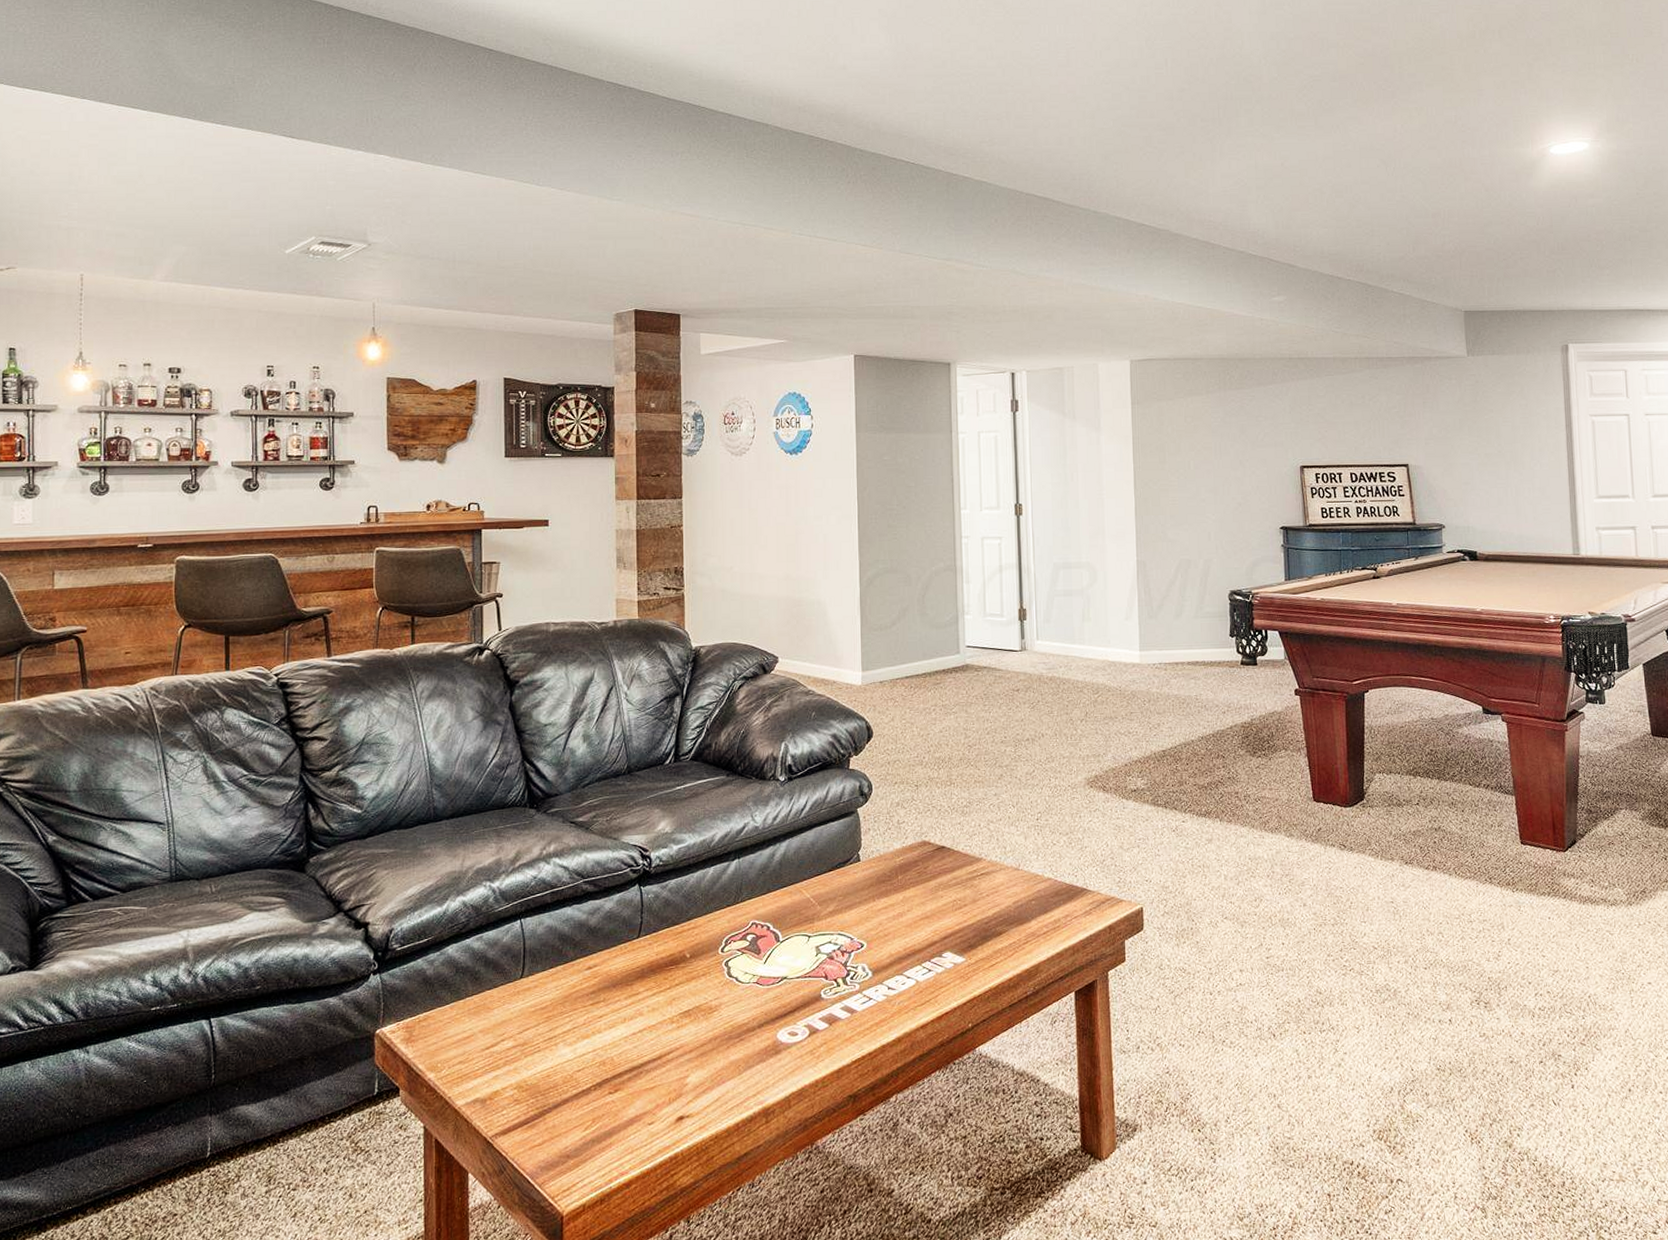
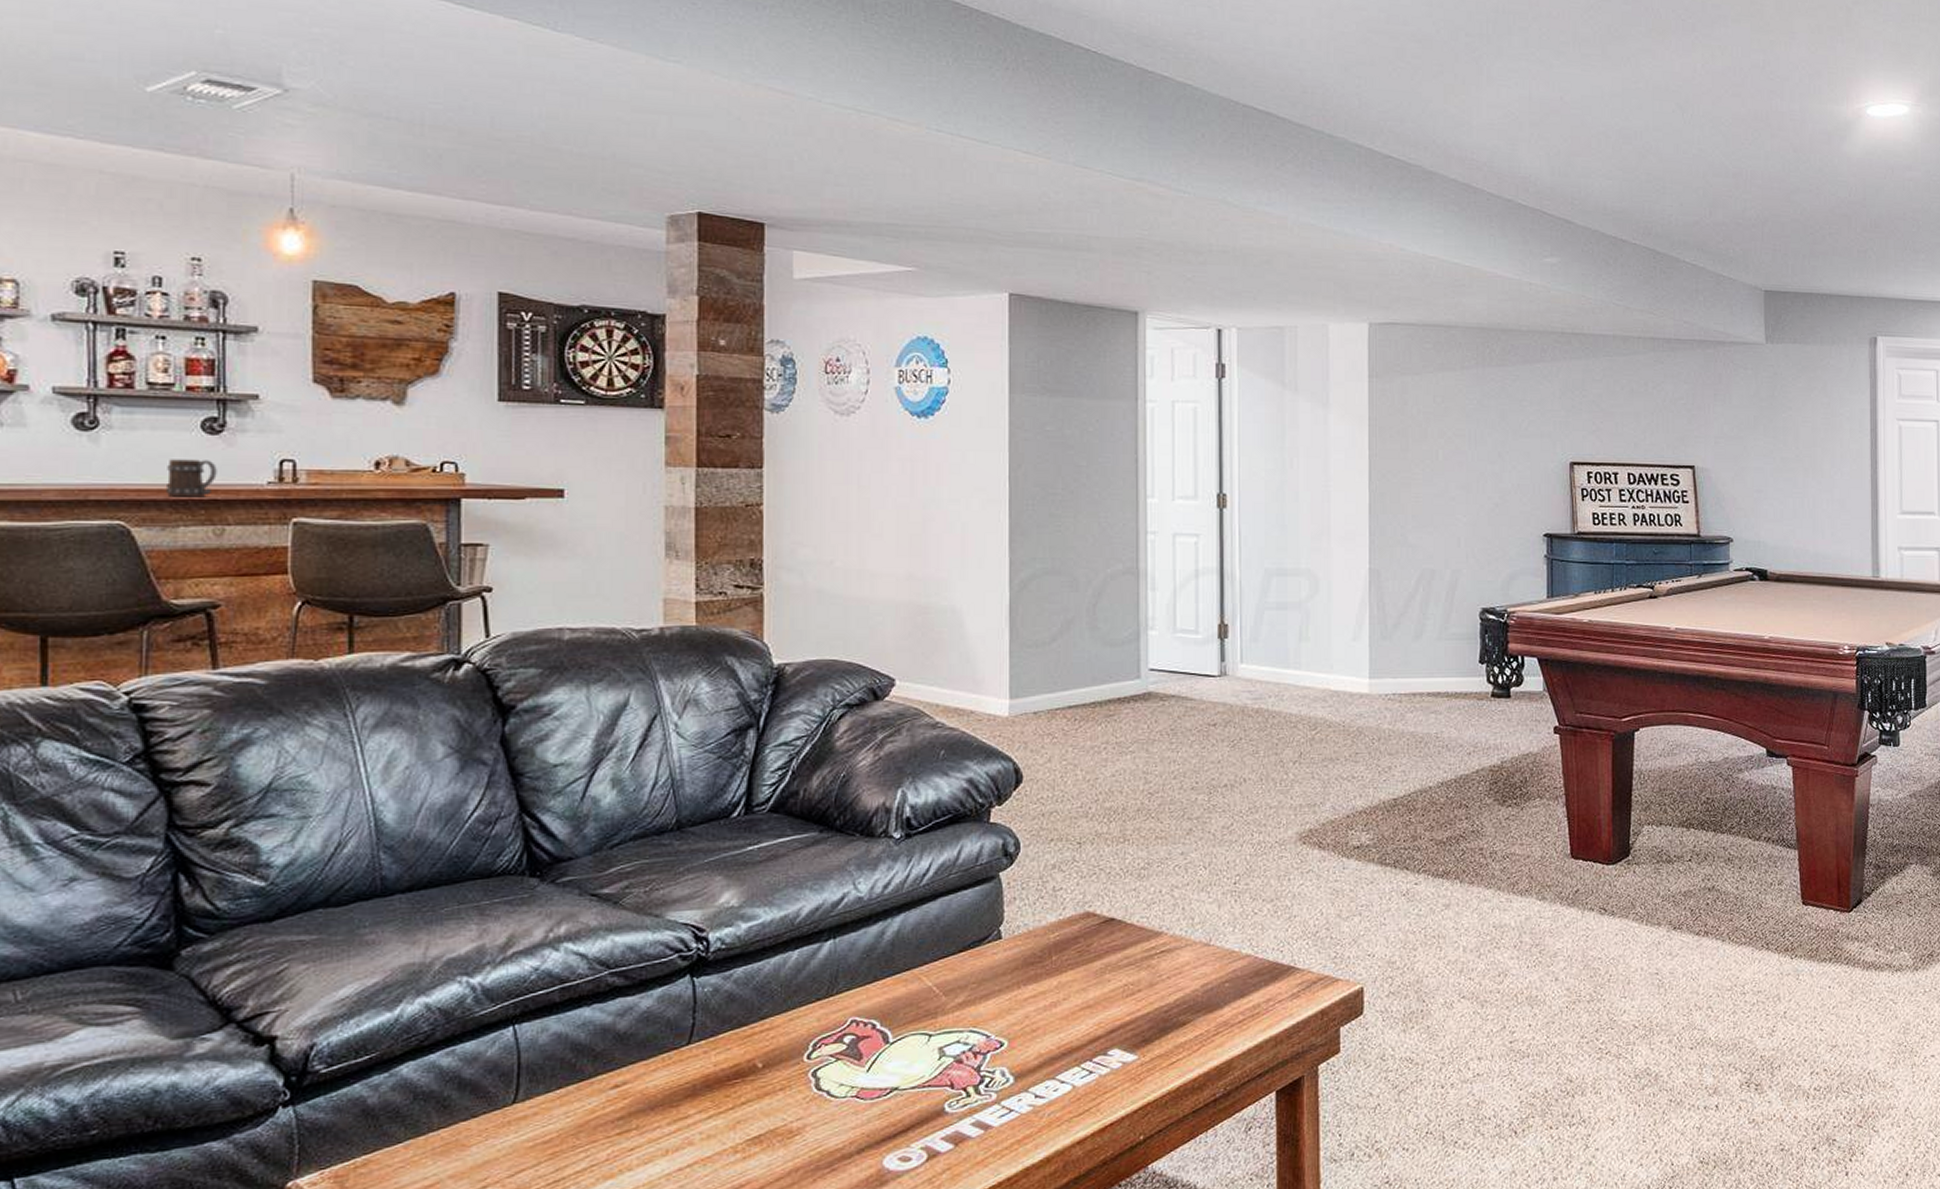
beer mug: none [298,508,330,536] -> present [165,459,217,497]

